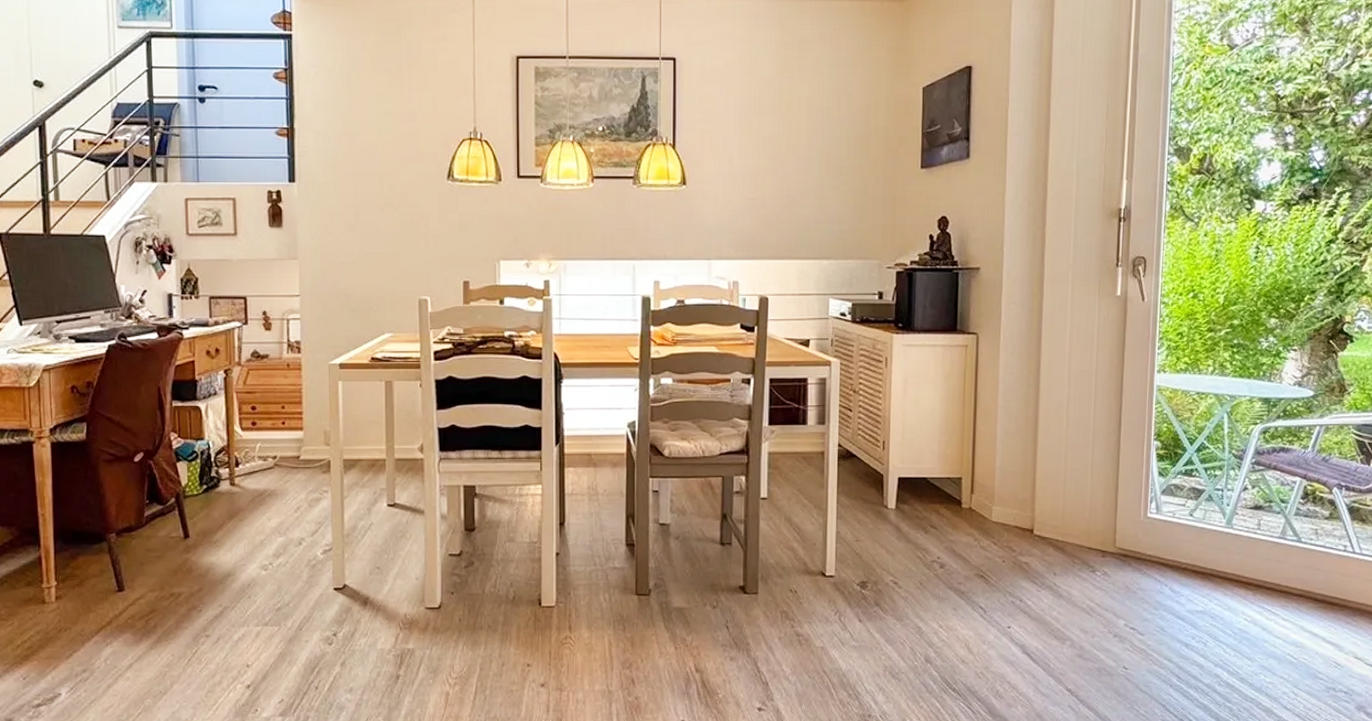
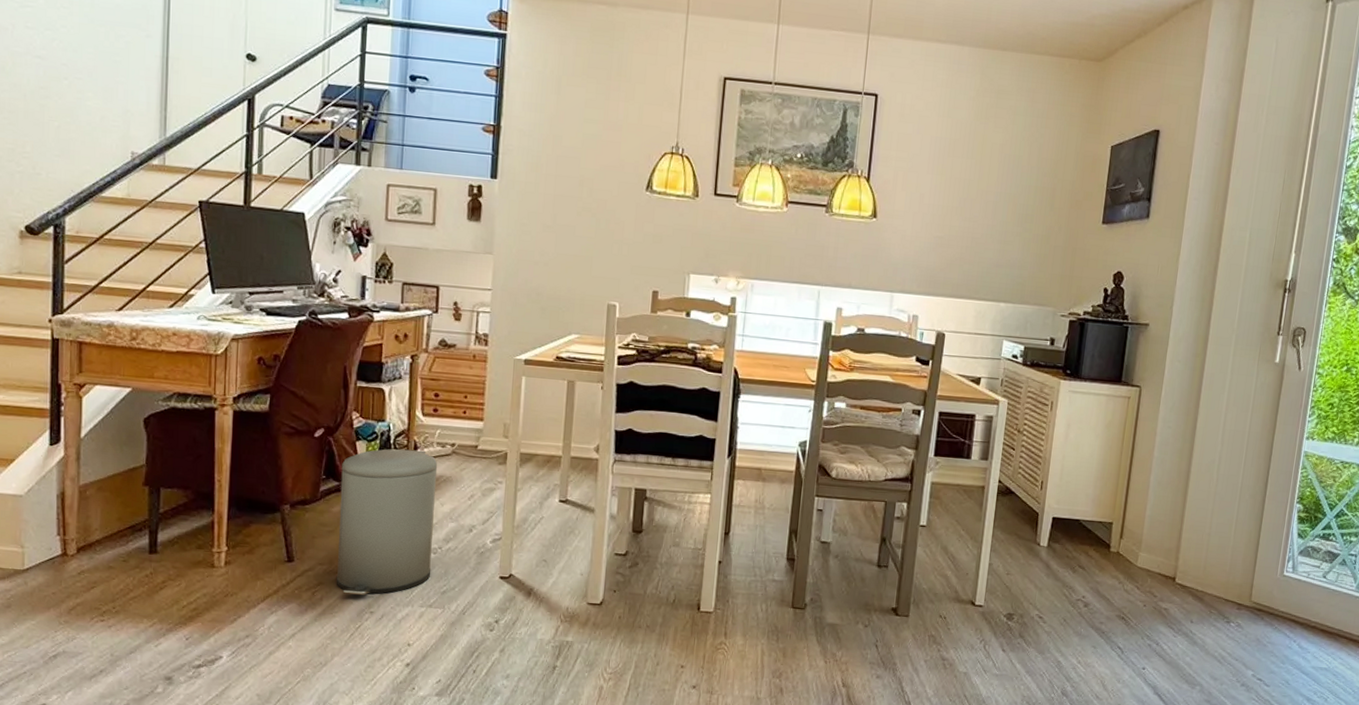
pedal bin: none [164,466,264,619] -> present [336,449,438,595]

